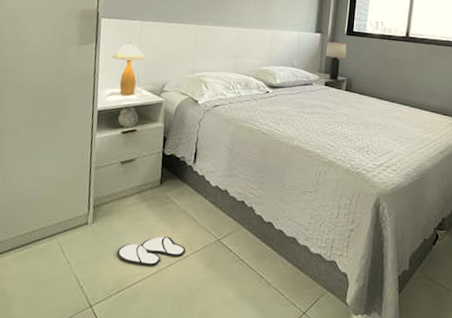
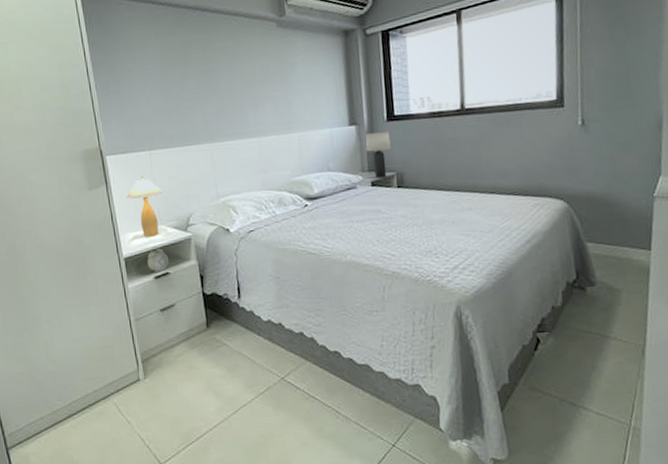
slippers: present [117,236,186,267] -> none [176,382,249,417]

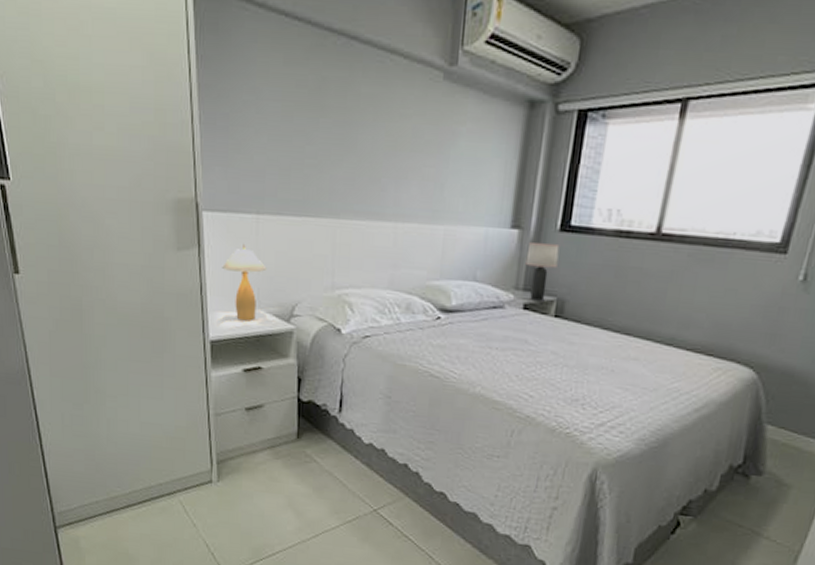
alarm clock: present [147,246,169,274] -> none [236,334,264,366]

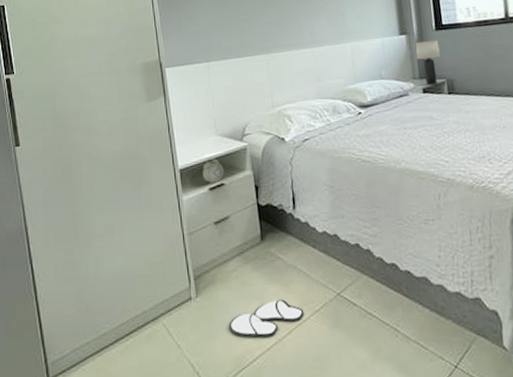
table lamp: present [222,244,267,322] -> none [184,87,220,148]
alarm clock: none [236,334,264,366] -> present [202,157,224,185]
slippers: none [250,501,334,537] -> present [228,299,304,338]

